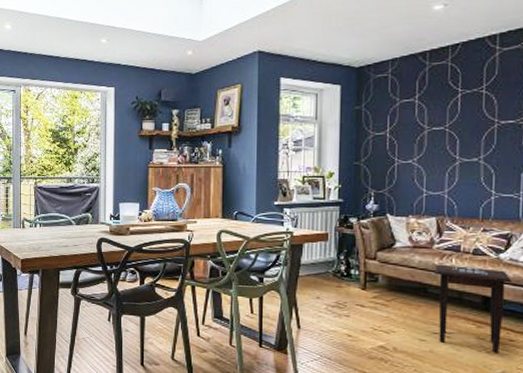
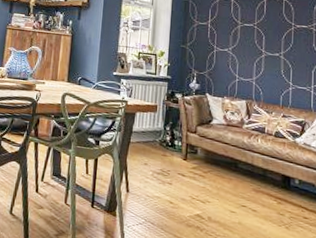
side table: present [435,264,512,353] -> none [244,142,306,229]

